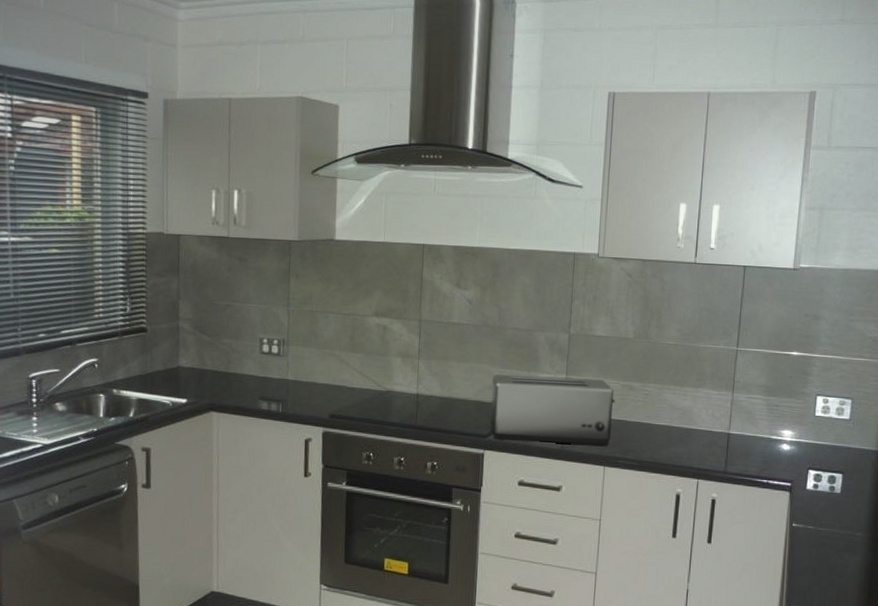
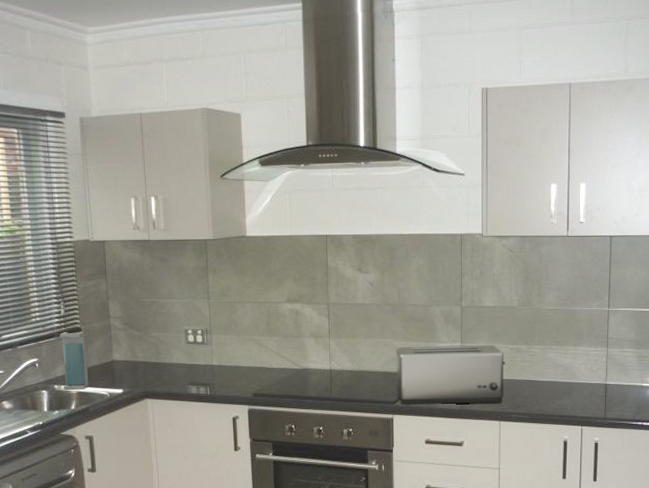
soap dispenser: none [122,331,151,396] -> present [59,332,89,390]

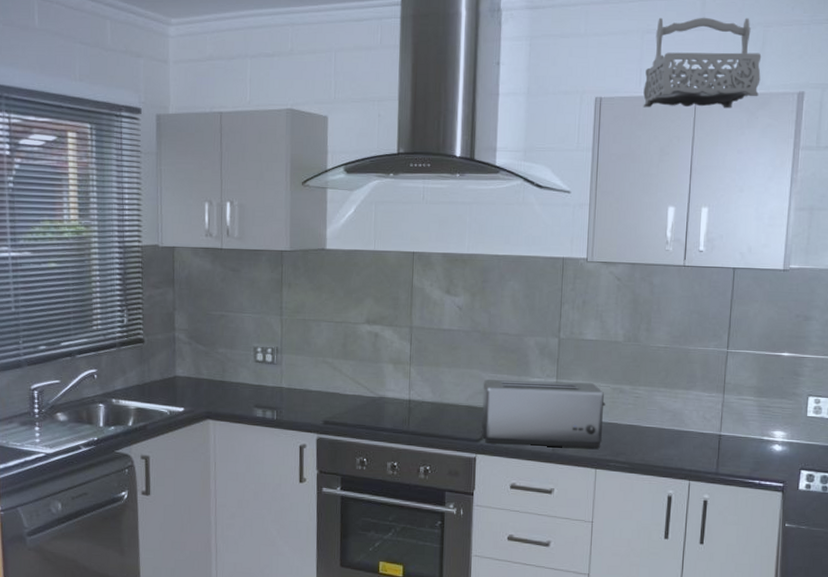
soap dispenser: present [59,332,89,390] -> none [120,342,149,405]
decorative basket: none [524,12,625,96] -> present [643,17,762,109]

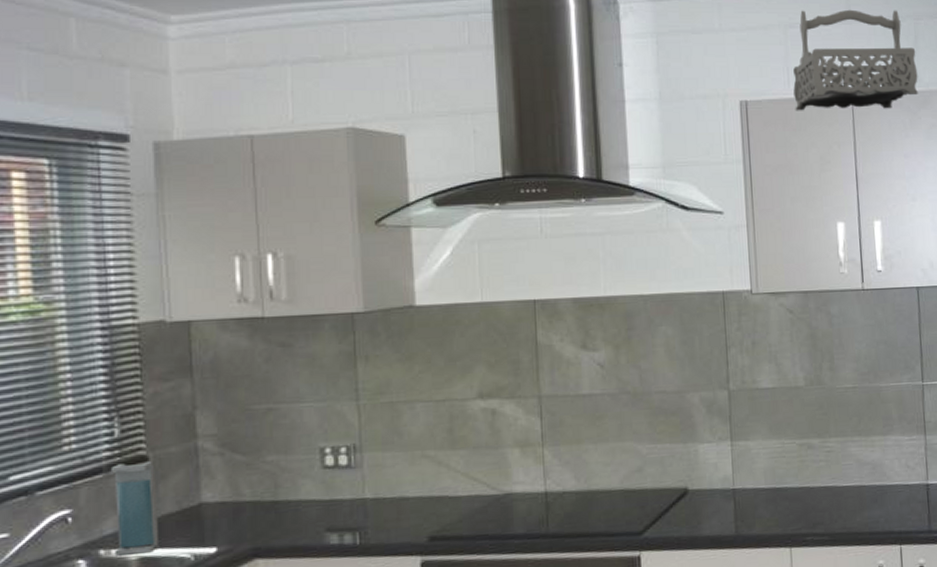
soap dispenser: none [120,342,149,405] -> present [110,462,160,556]
toaster: present [481,379,606,449] -> none [640,441,794,537]

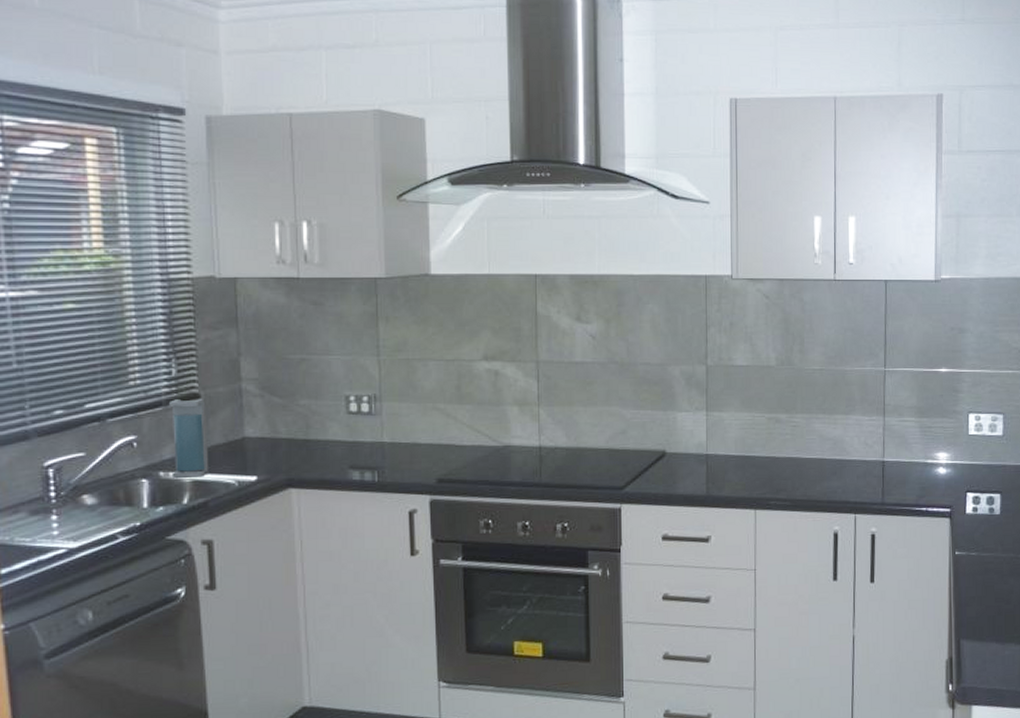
decorative basket: present [793,9,918,111] -> none [780,13,899,111]

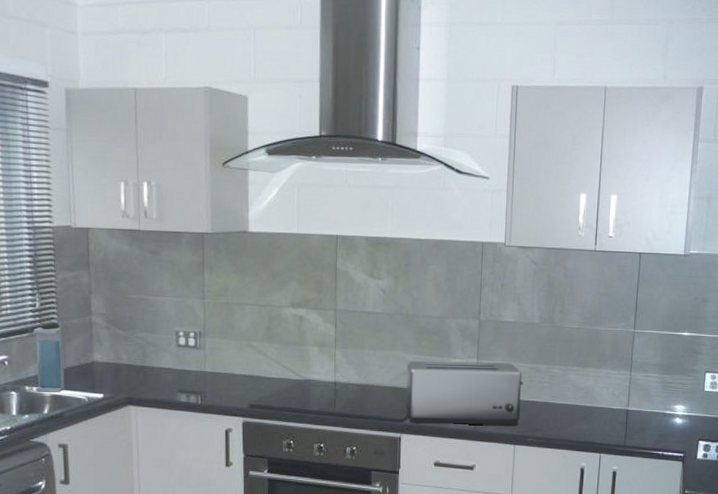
toaster: none [624,414,762,492] -> present [405,360,523,426]

